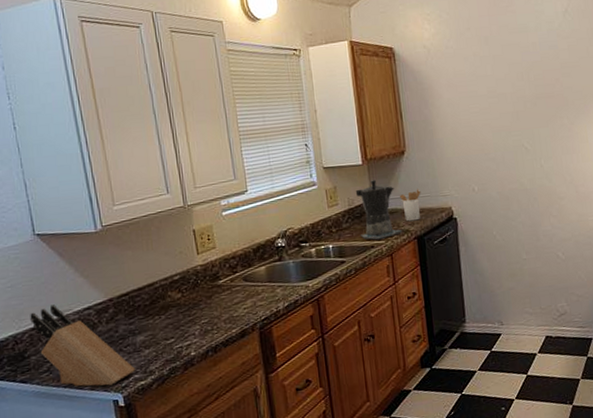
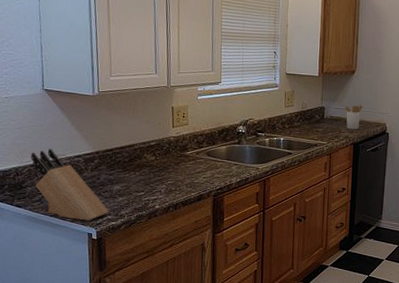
coffee maker: present [355,180,403,240] -> none [307,90,343,141]

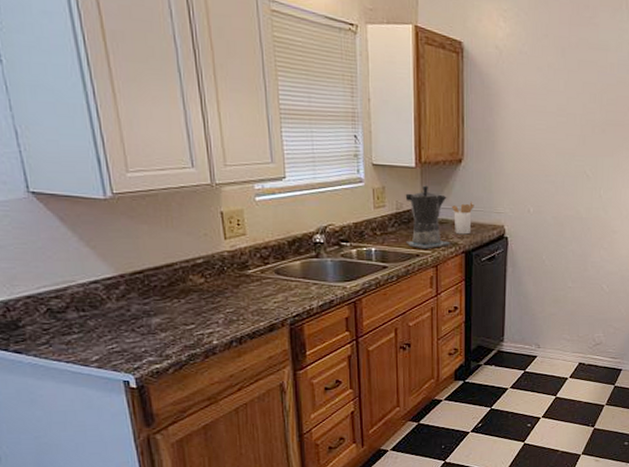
knife block: present [31,148,109,221] -> none [24,273,149,366]
coffee maker: none [307,90,343,141] -> present [405,185,451,250]

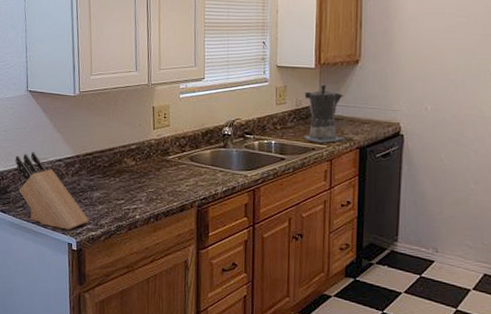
knife block: none [24,273,149,366] -> present [15,152,89,230]
utensil holder: present [451,202,474,235] -> none [347,100,370,131]

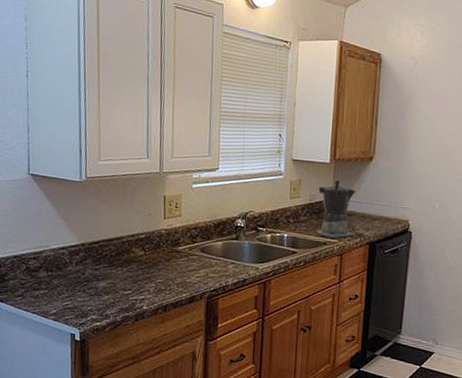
knife block: present [15,152,89,230] -> none [14,239,94,320]

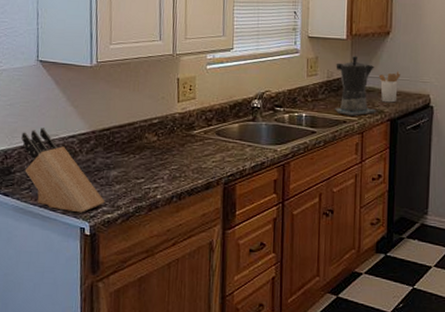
knife block: none [14,239,94,320] -> present [21,128,104,213]
utensil holder: none [359,197,382,227] -> present [378,71,401,103]

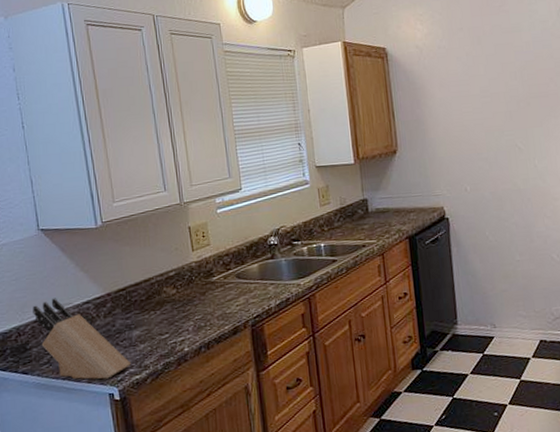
coffee maker: present [334,56,377,116] -> none [347,179,394,239]
utensil holder: present [378,71,401,103] -> none [391,188,413,221]

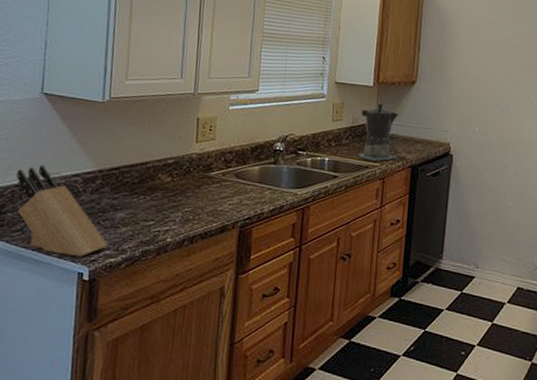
coffee maker: none [347,179,394,239] -> present [357,103,399,162]

